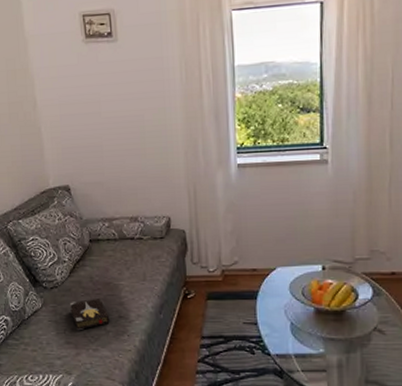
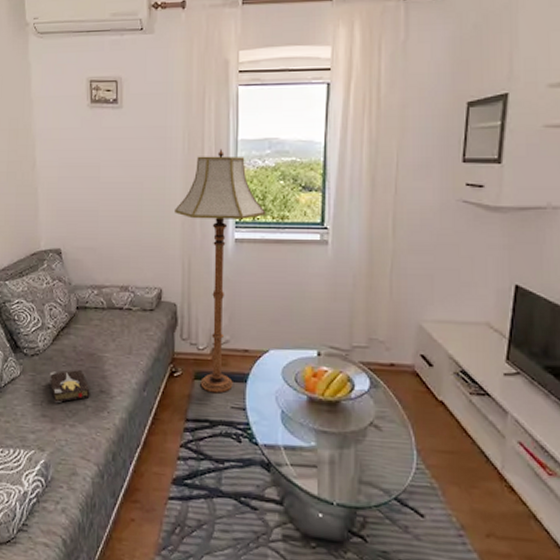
floor lamp: none [177,76,267,311] -> present [175,149,266,394]

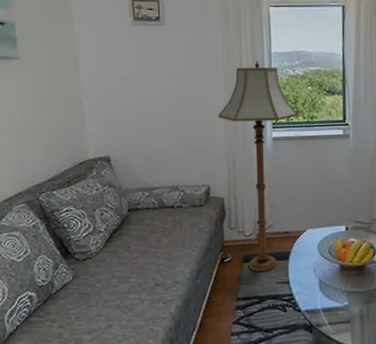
hardback book: present [50,369,90,404] -> none [104,266,146,302]

